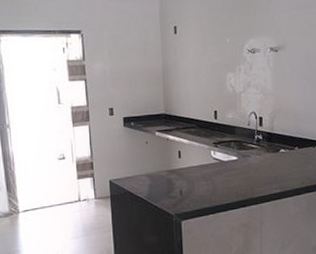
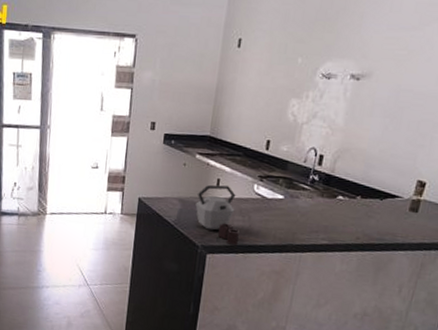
kettle: none [162,156,207,208] -> present [195,184,239,245]

